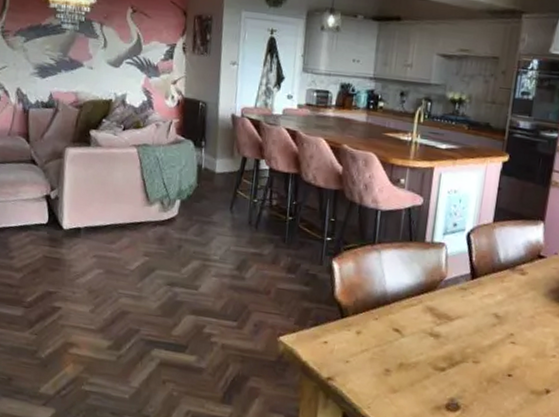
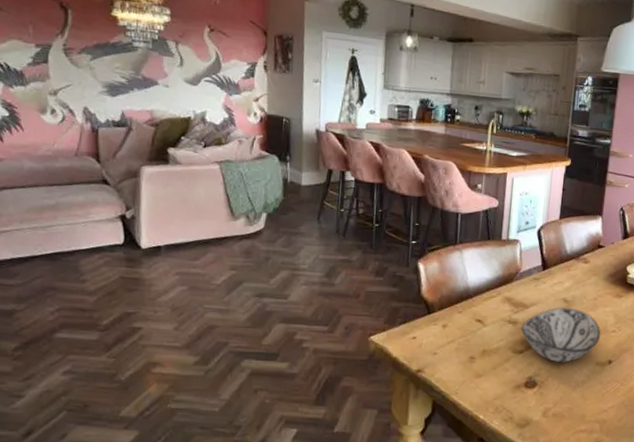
decorative bowl: none [443,323,538,387] -> present [520,308,601,363]

